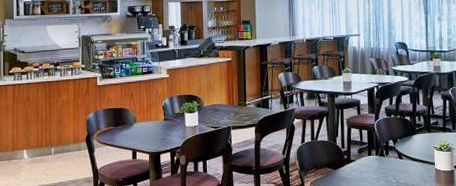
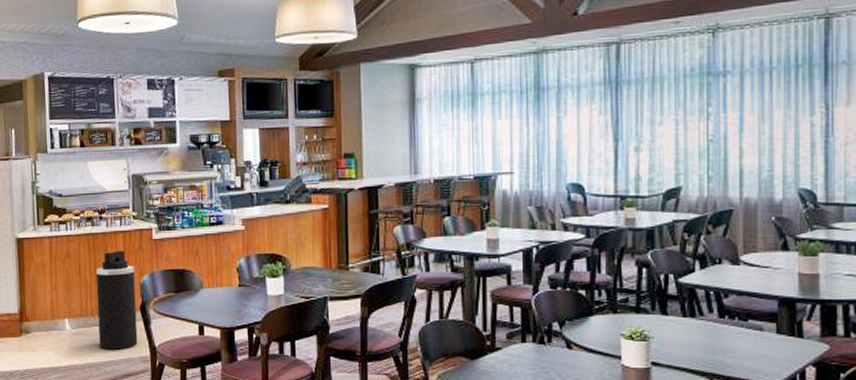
trash can: none [50,94,84,174] -> present [95,250,138,350]

